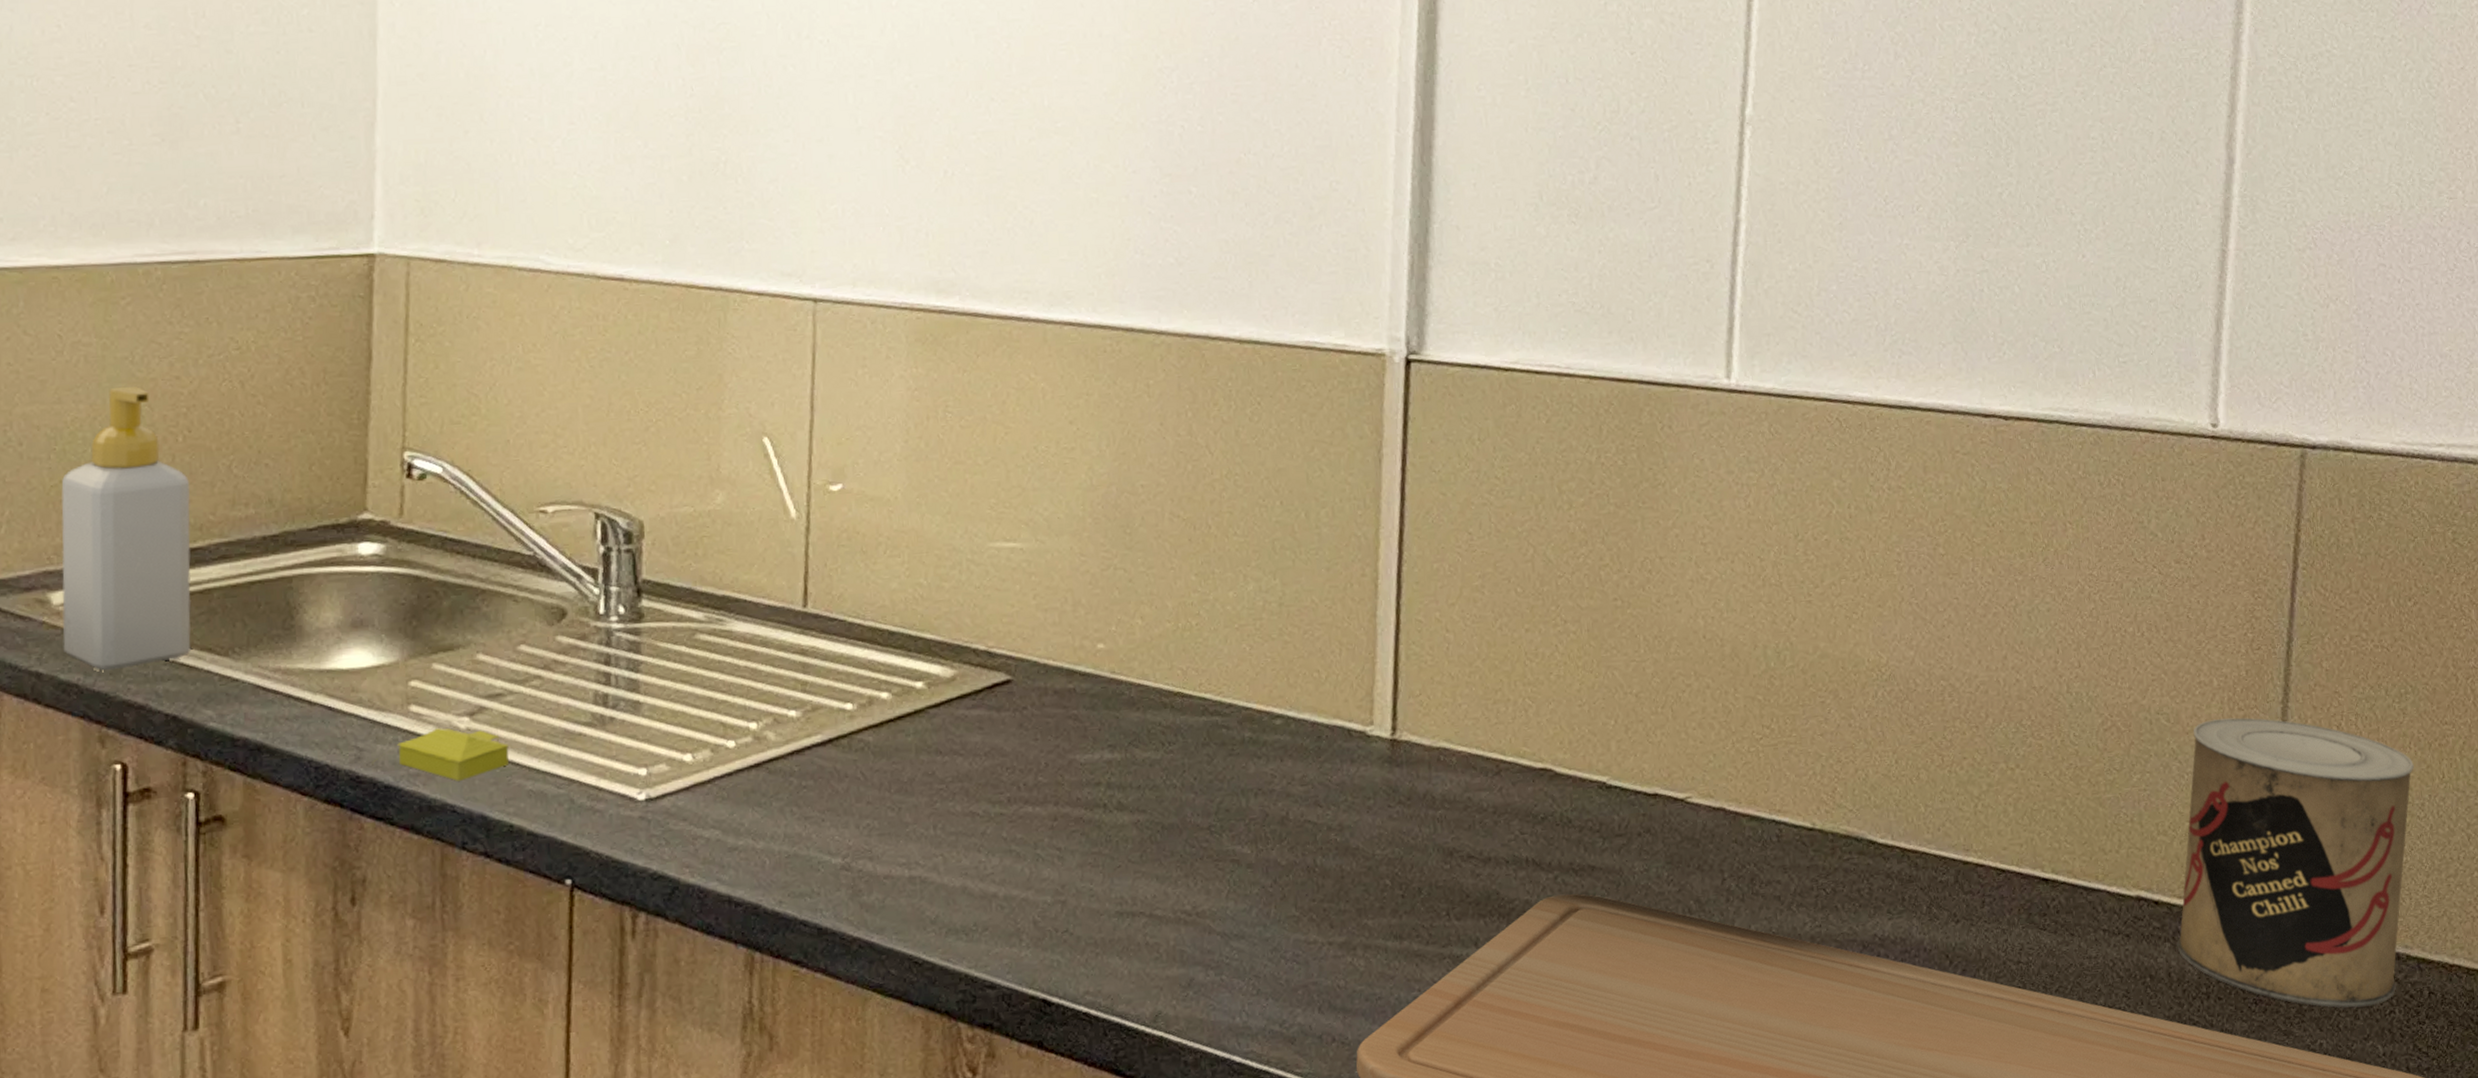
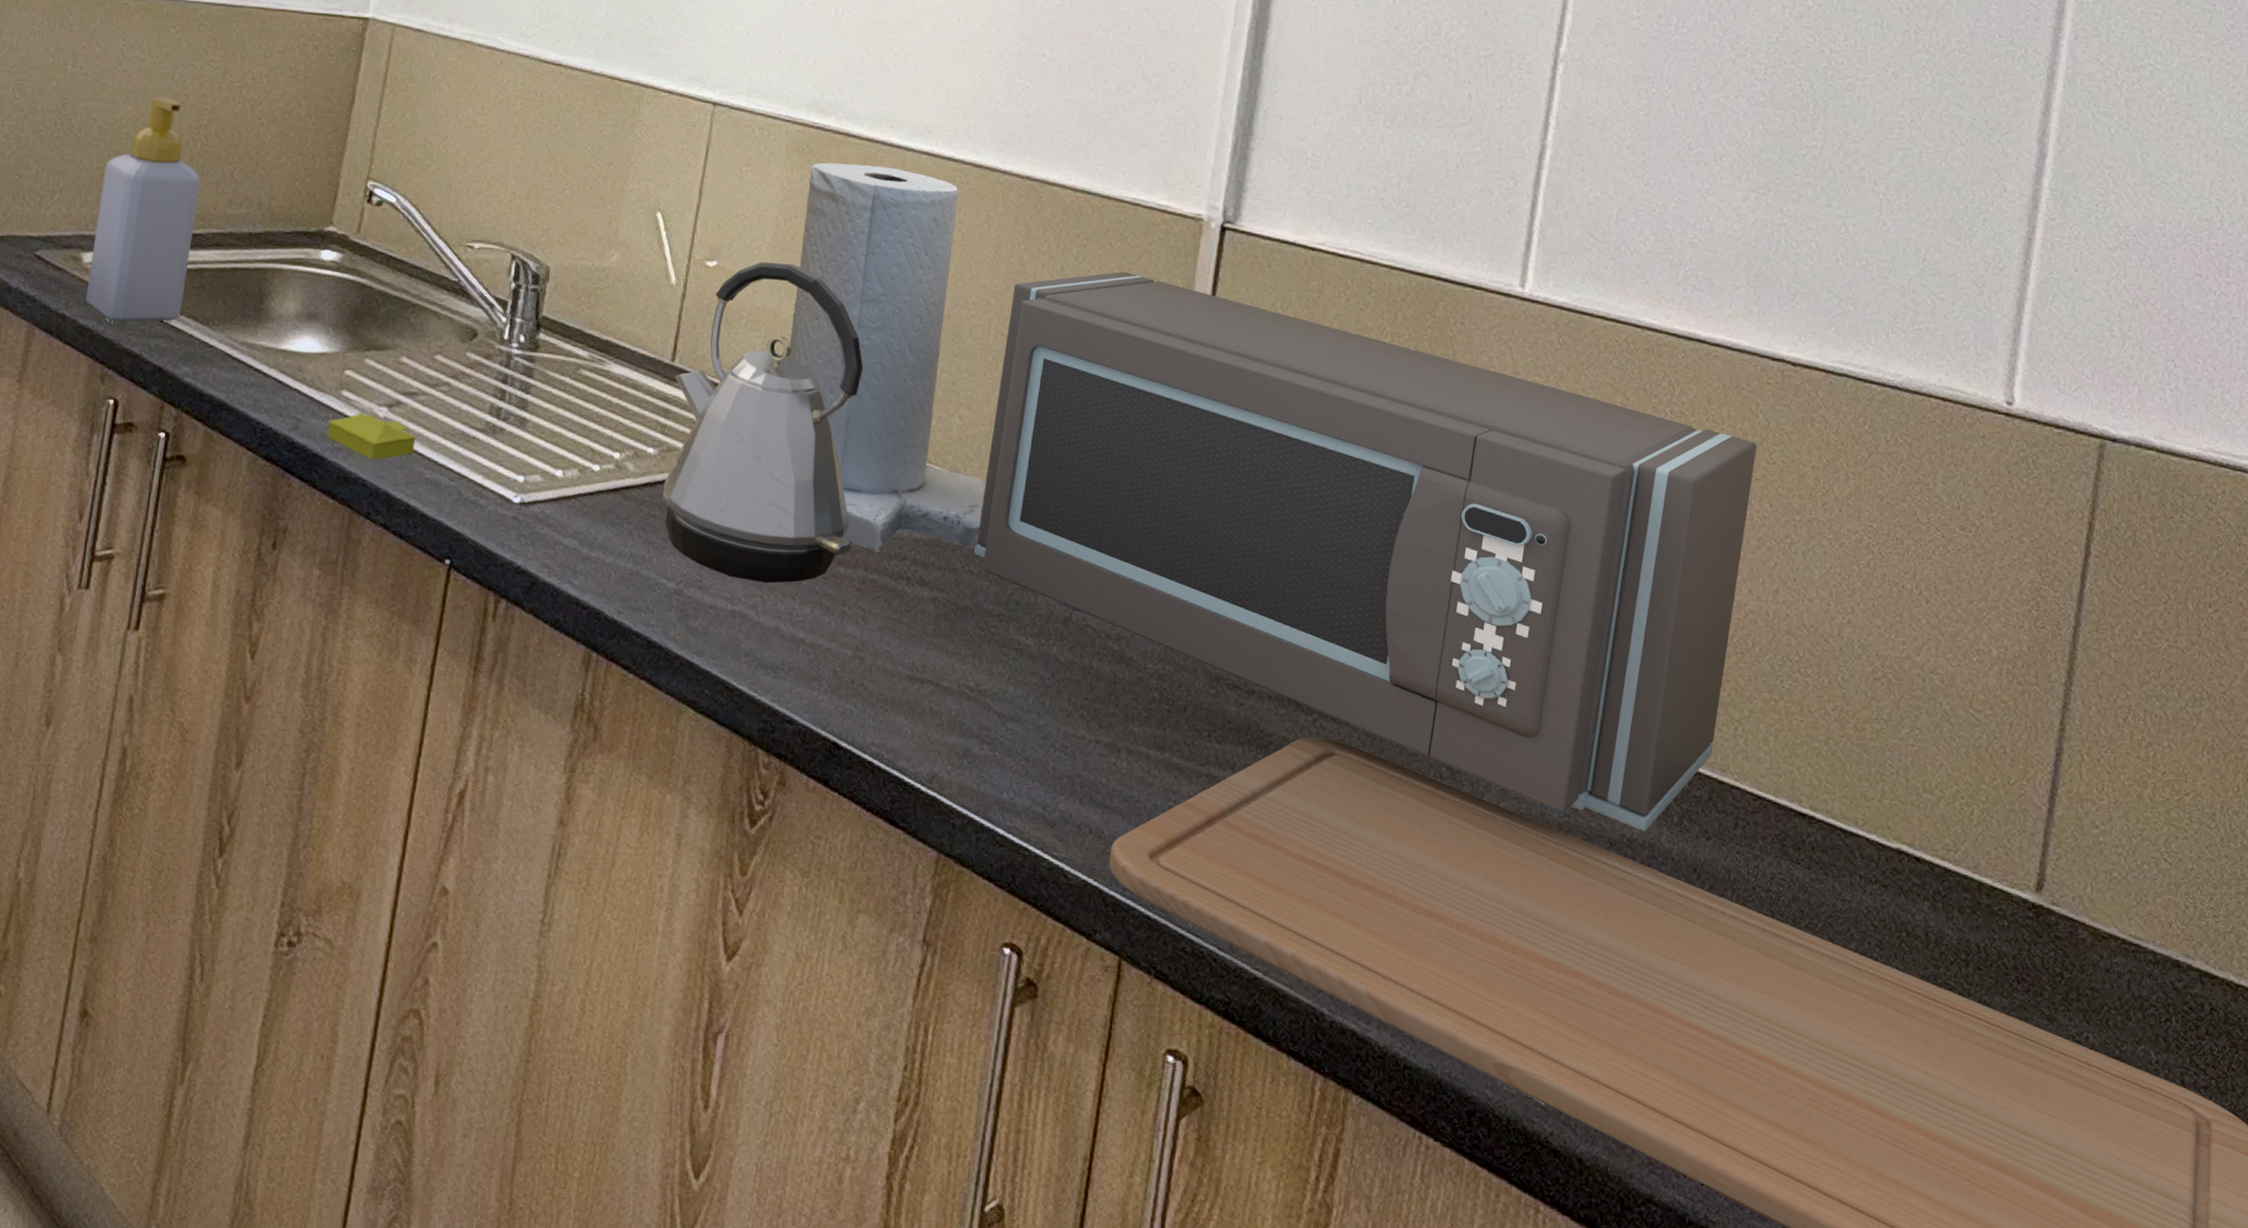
kettle: none [810,473,1036,840] -> present [662,261,863,583]
paper towel: none [937,345,1180,783] -> present [789,162,986,553]
microwave: none [1174,425,1976,928] -> present [974,271,1757,831]
tin can: present [2177,717,2414,1009] -> none [1937,688,2206,1010]

